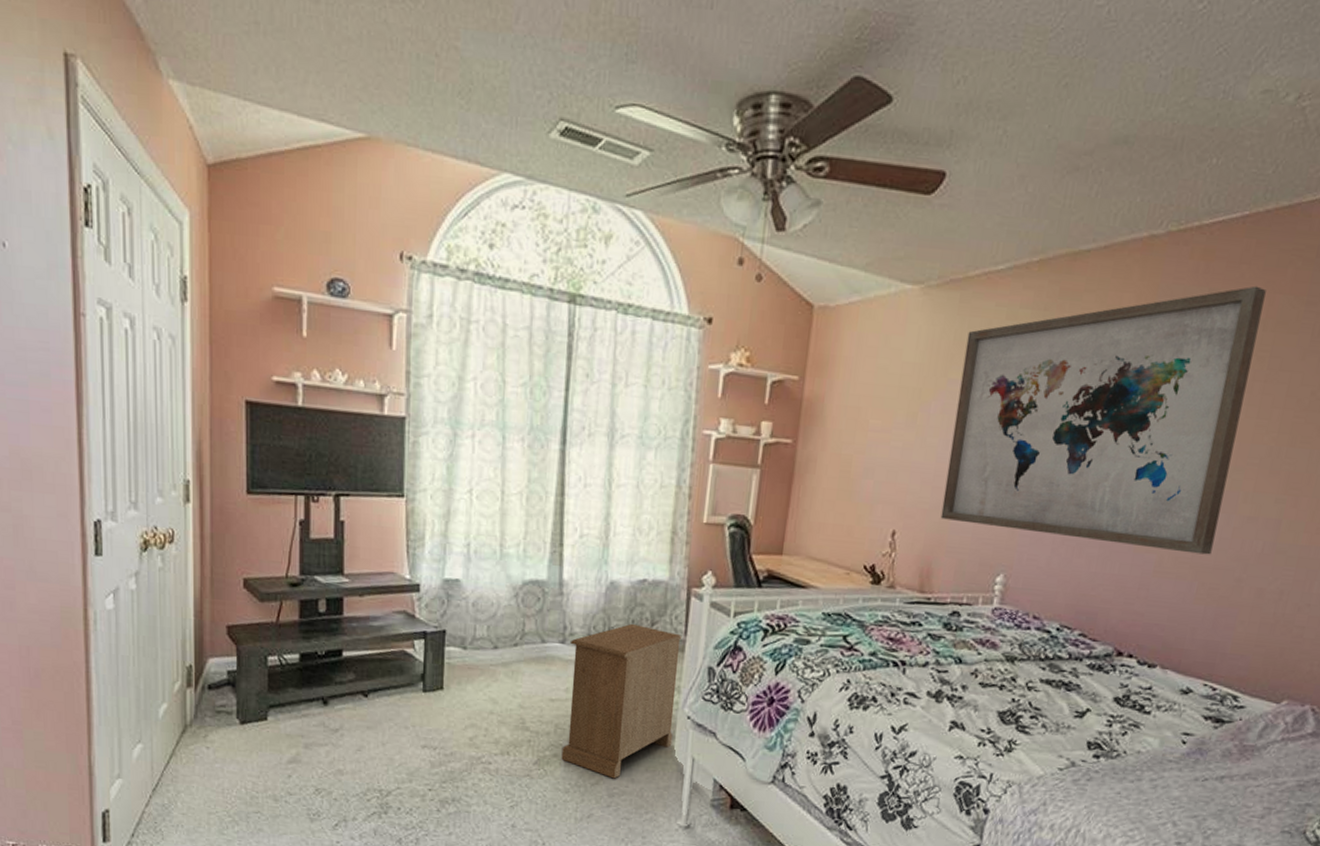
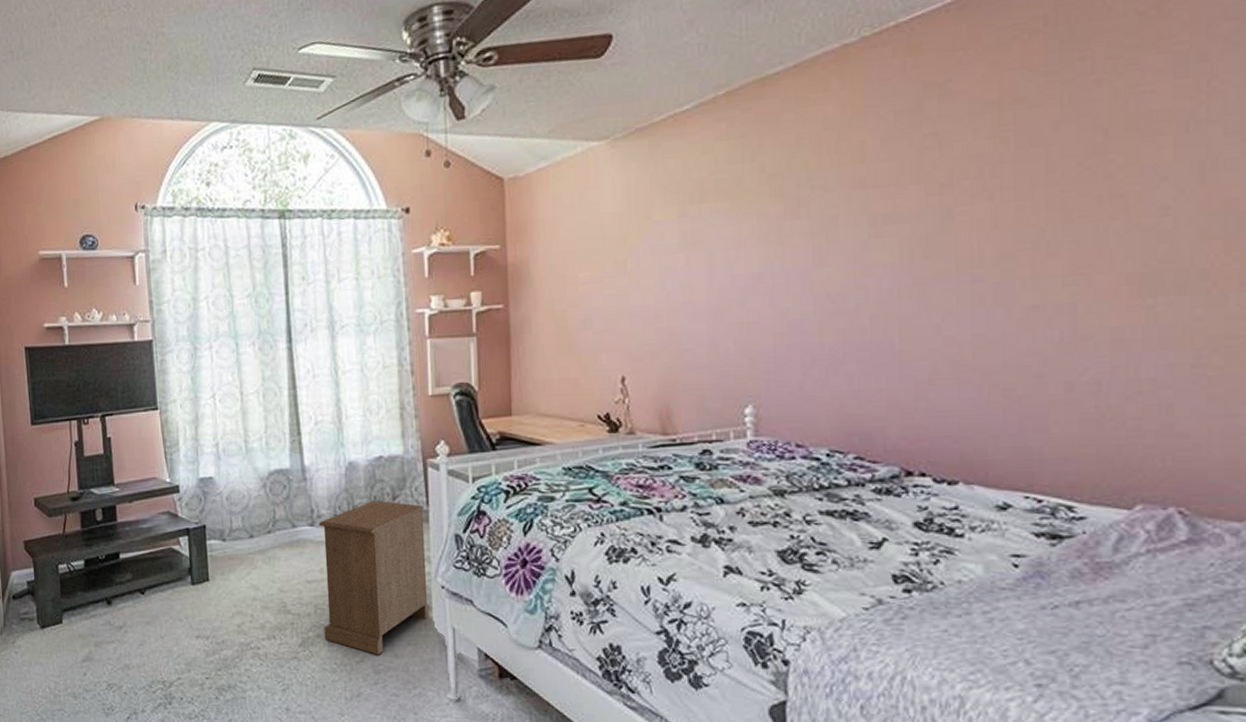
wall art: present [940,285,1266,555] -> none [664,68,996,359]

